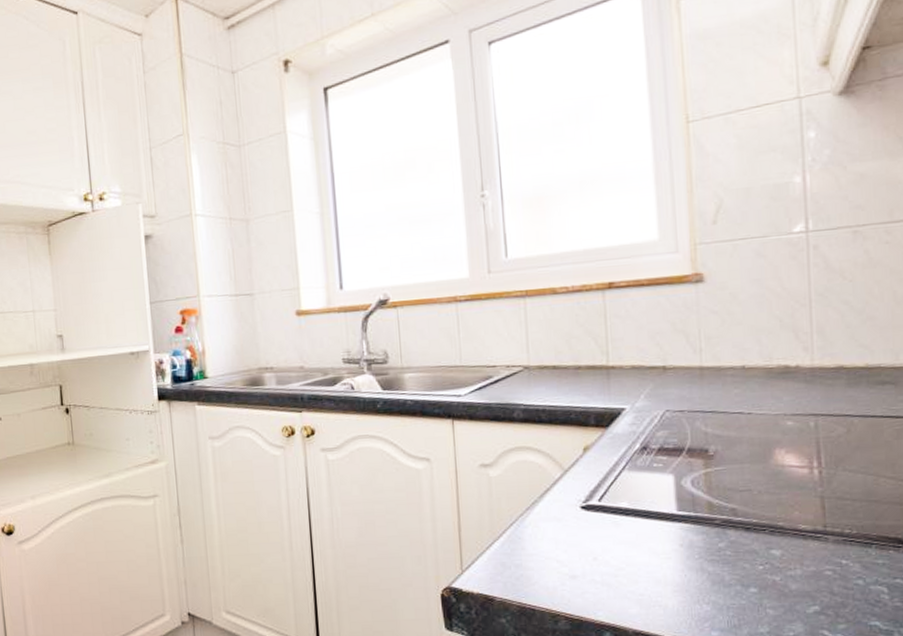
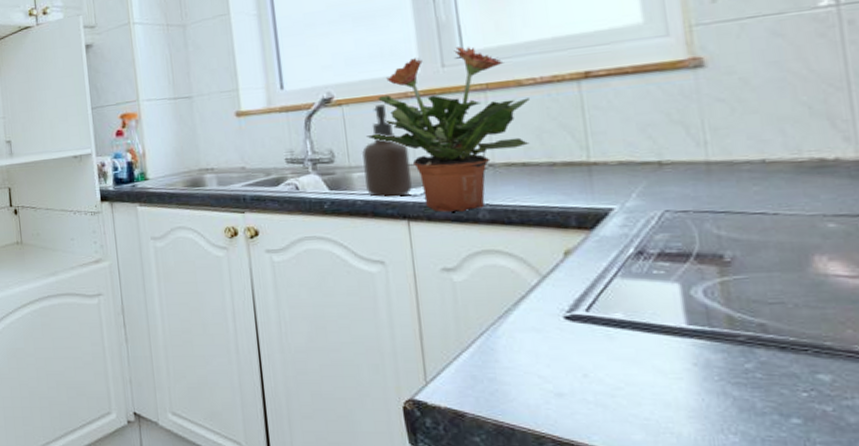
soap dispenser: none [413,307,458,399] -> present [361,104,413,199]
potted plant: none [417,254,562,412] -> present [365,47,530,213]

